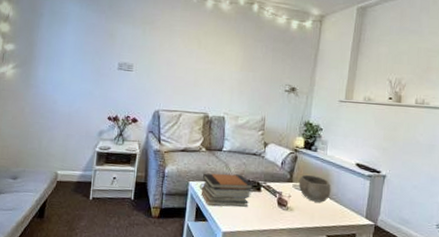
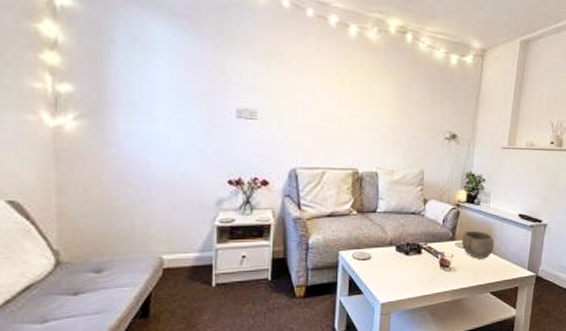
book stack: present [201,173,253,207] -> none [354,238,413,277]

